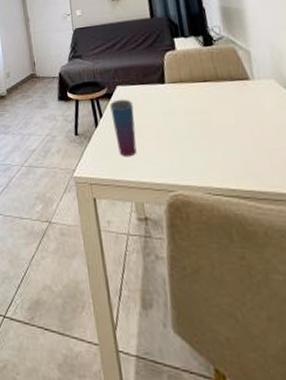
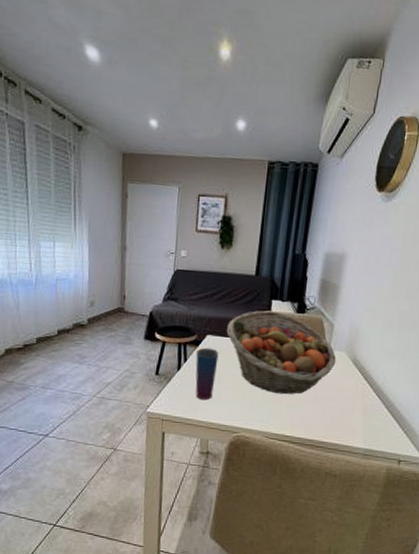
fruit basket: none [134,49,267,140] -> present [226,310,337,395]

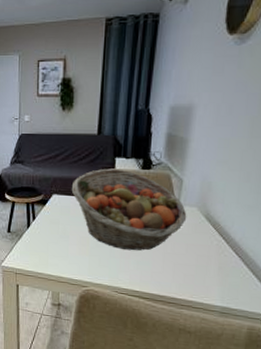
cup: present [195,347,219,401] -> none [43,206,65,256]

